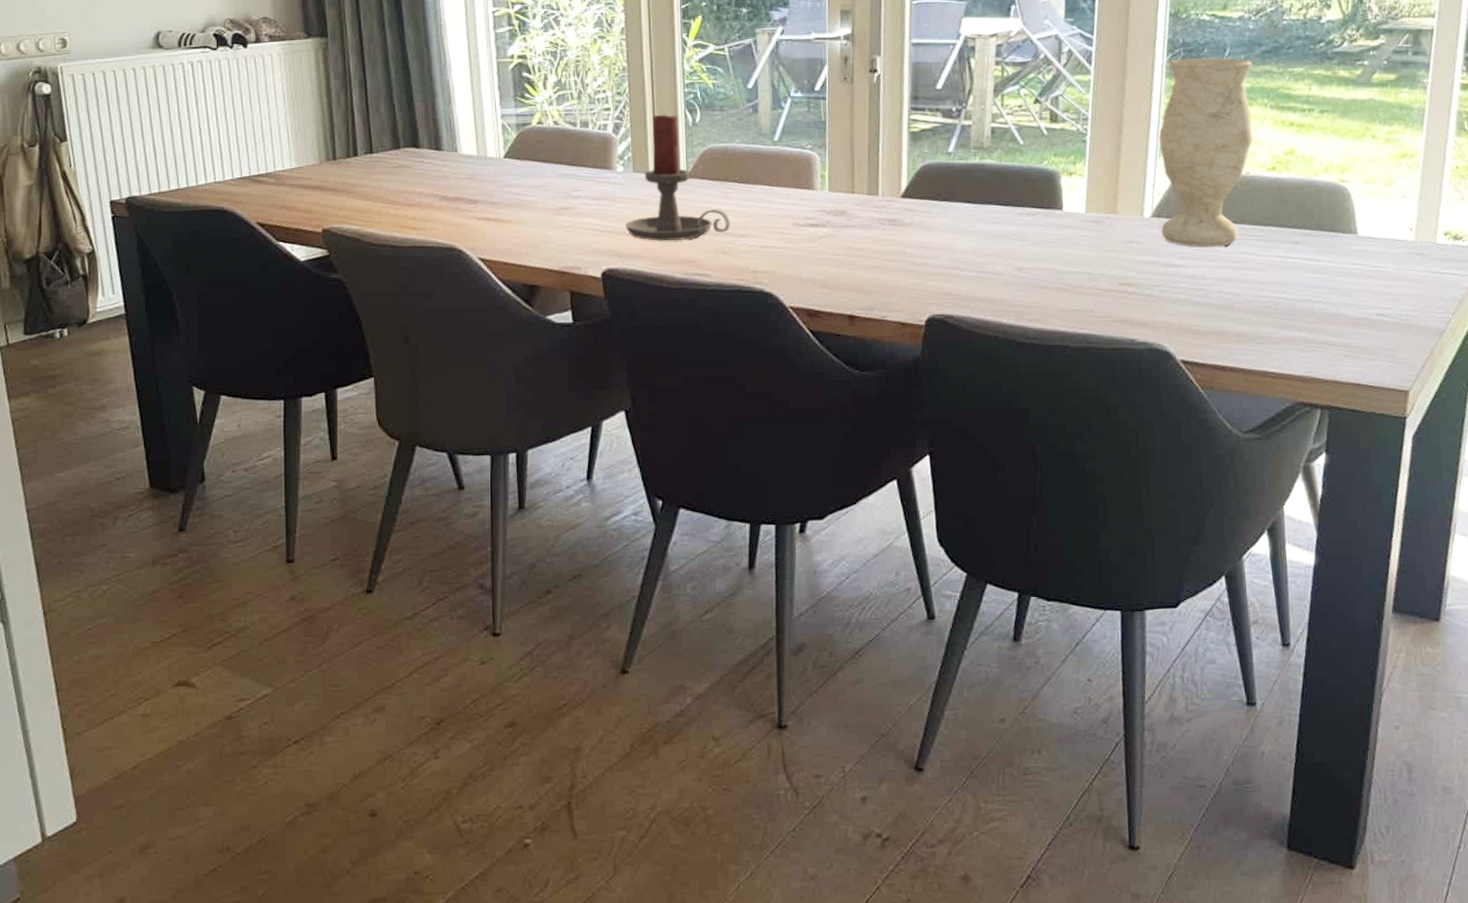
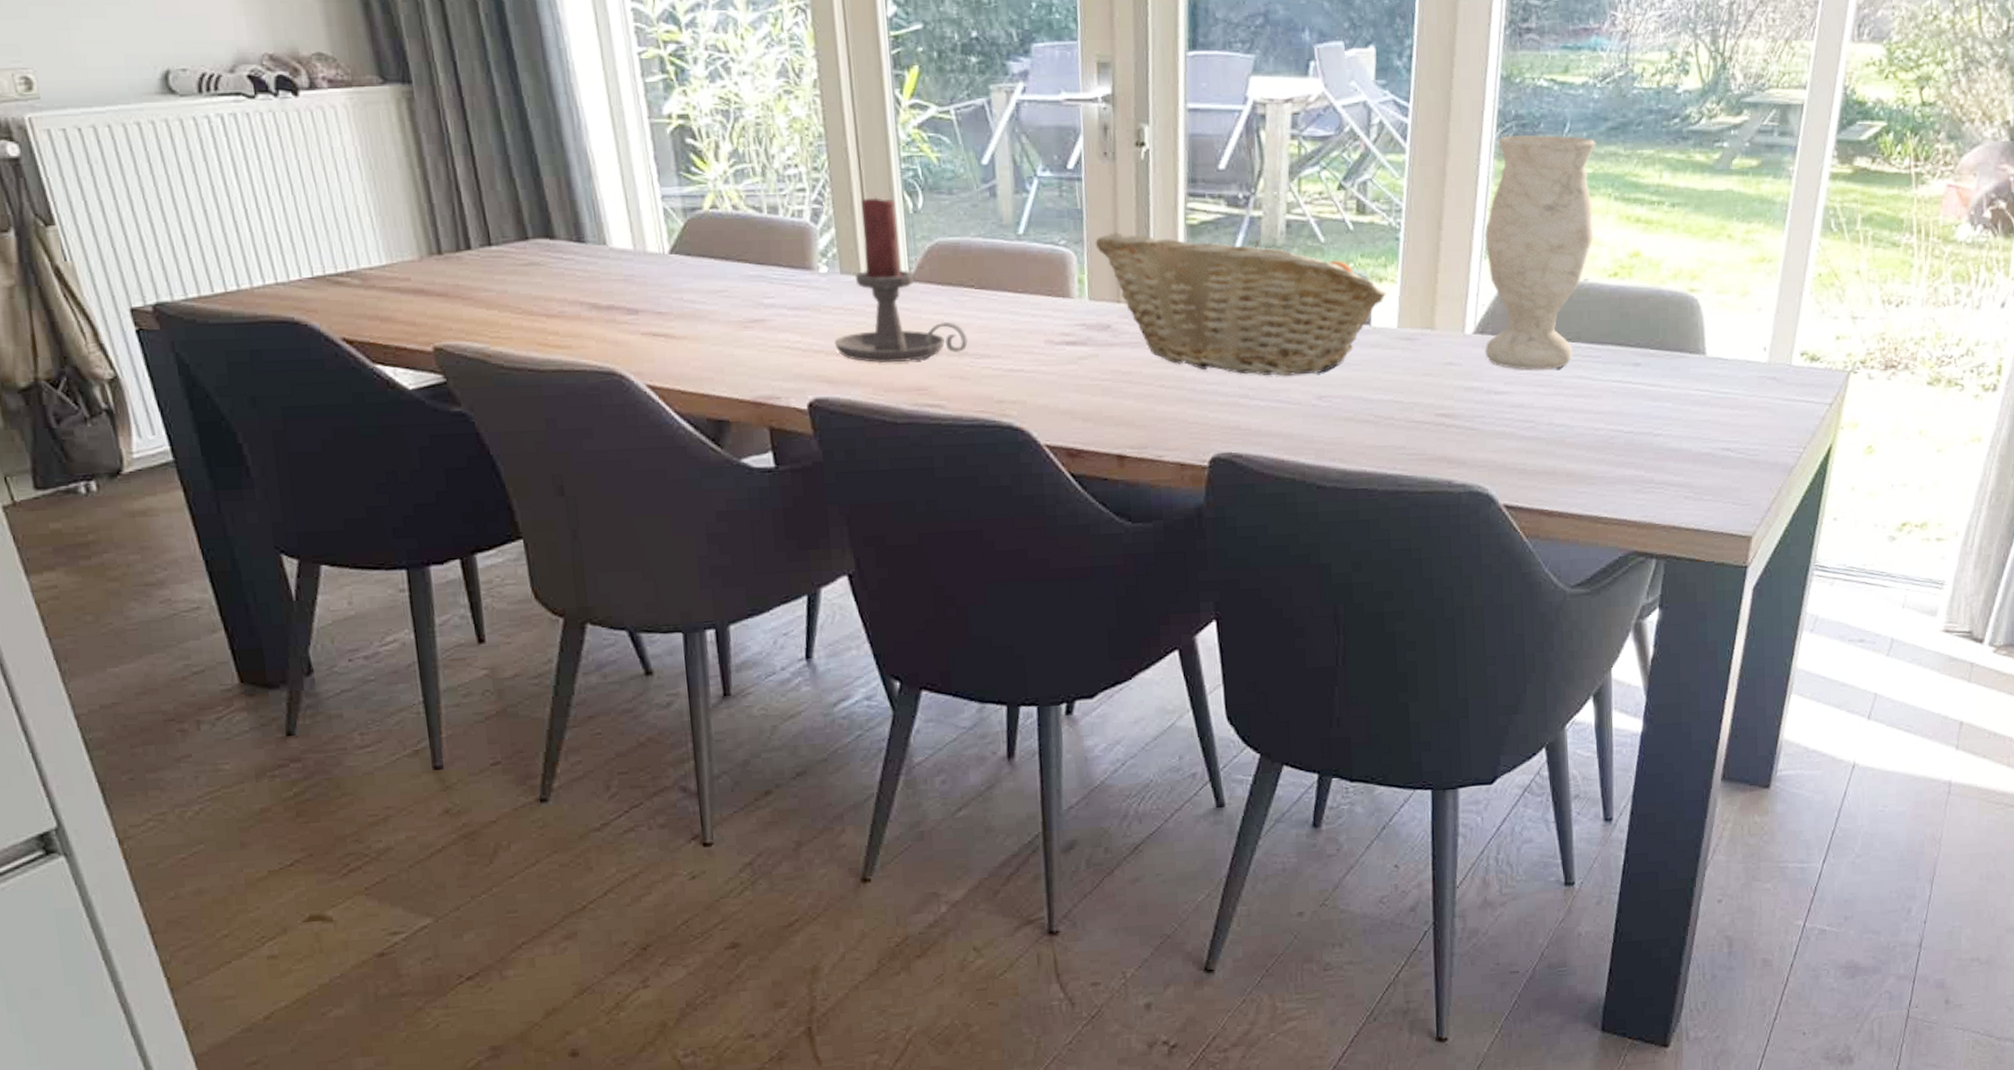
fruit basket: none [835,139,1076,252] -> present [1095,232,1387,376]

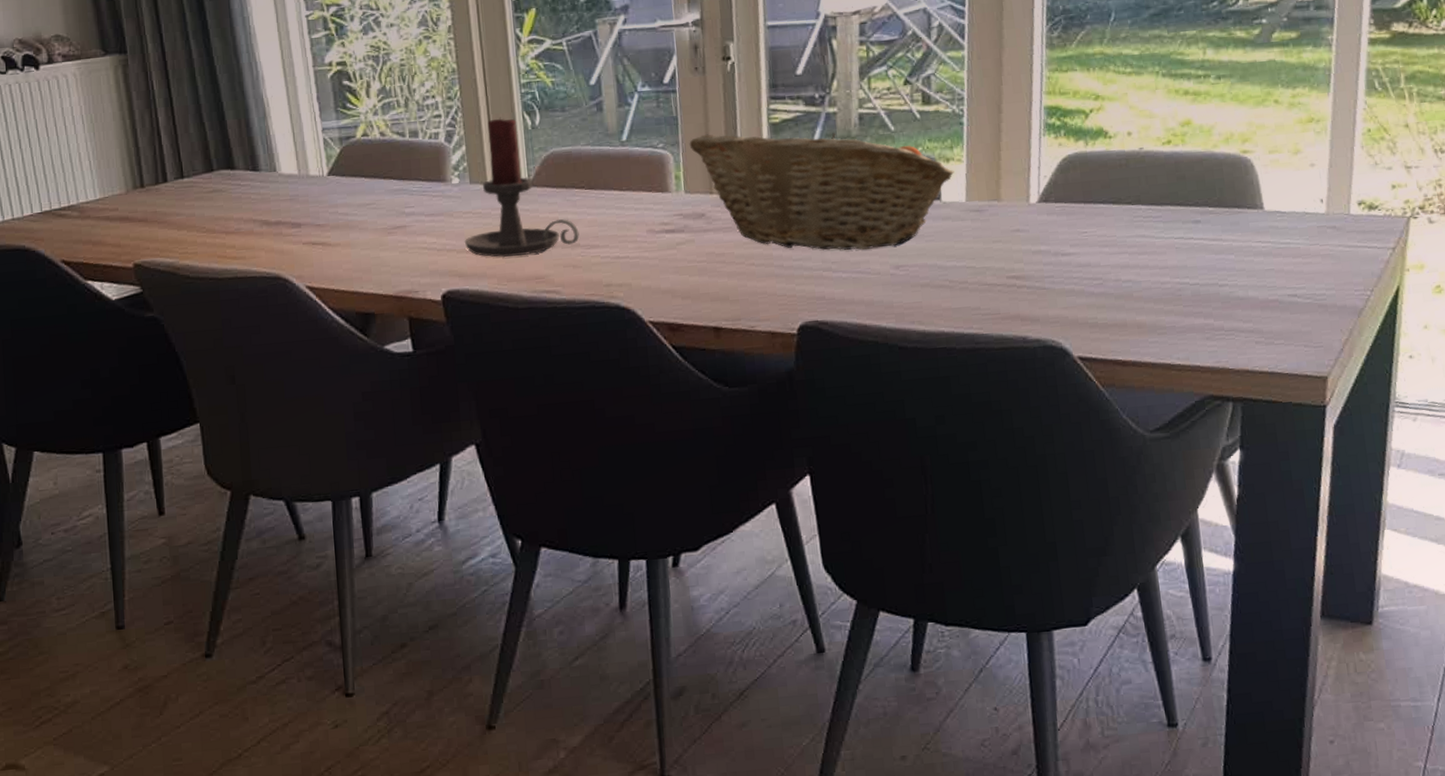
vase: present [1485,134,1596,370] -> none [1042,24,1145,233]

